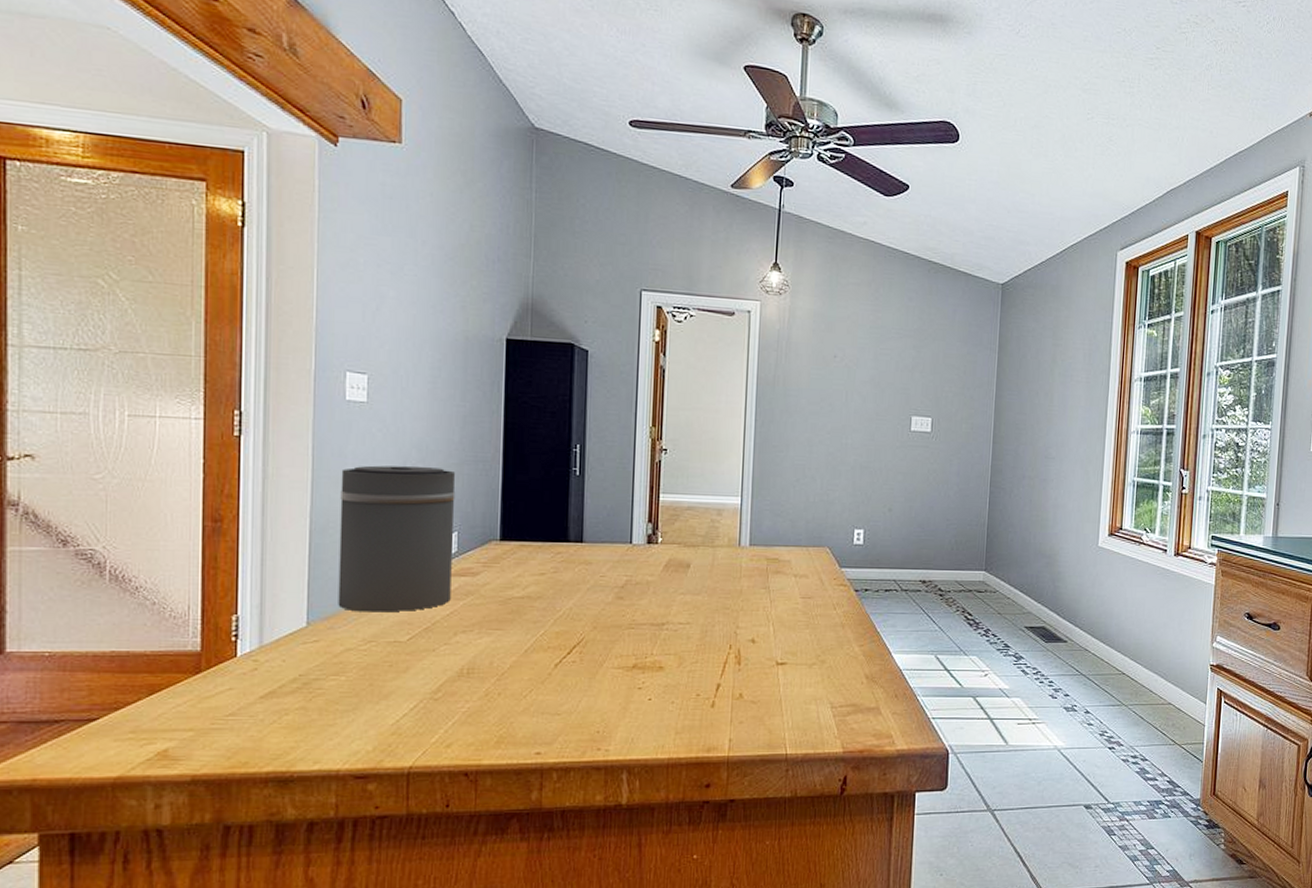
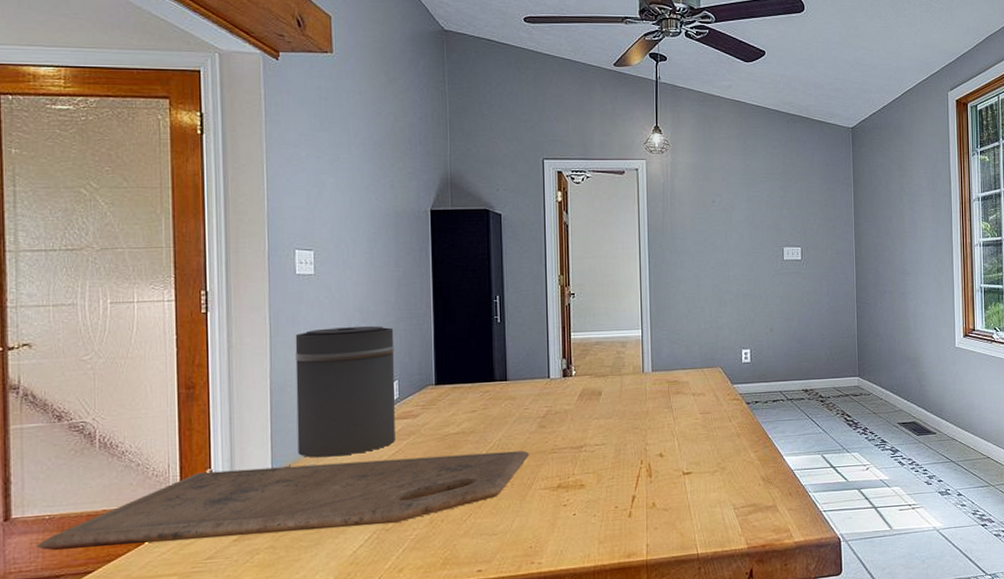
cutting board: none [33,618,604,693] -> present [36,450,530,551]

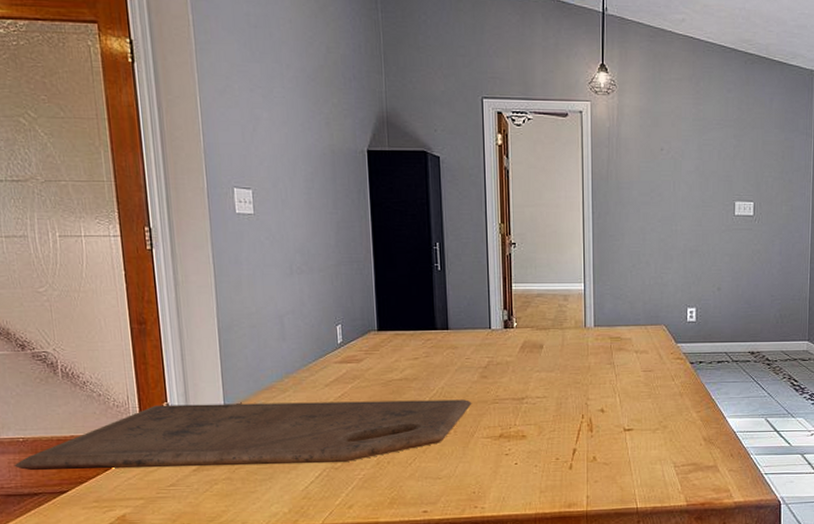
cylinder: present [295,326,395,458] -> none [238,269,341,397]

